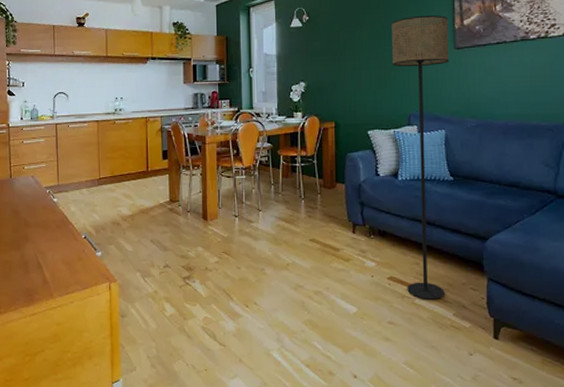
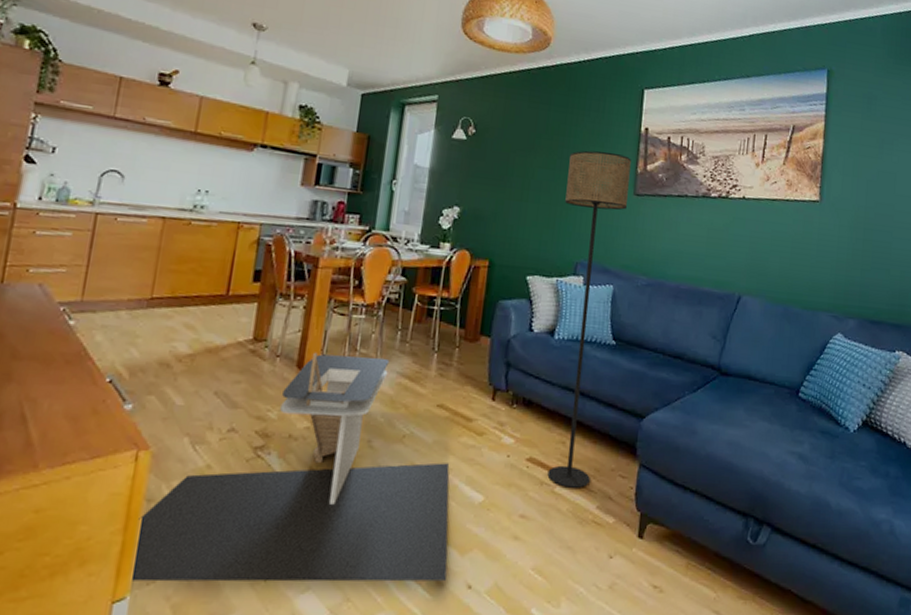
coffee table: none [118,206,337,372] -> present [132,352,450,582]

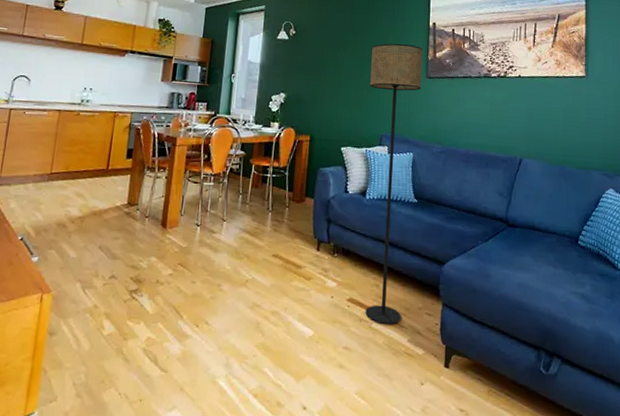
coffee table: present [132,352,450,582] -> none [39,213,286,403]

